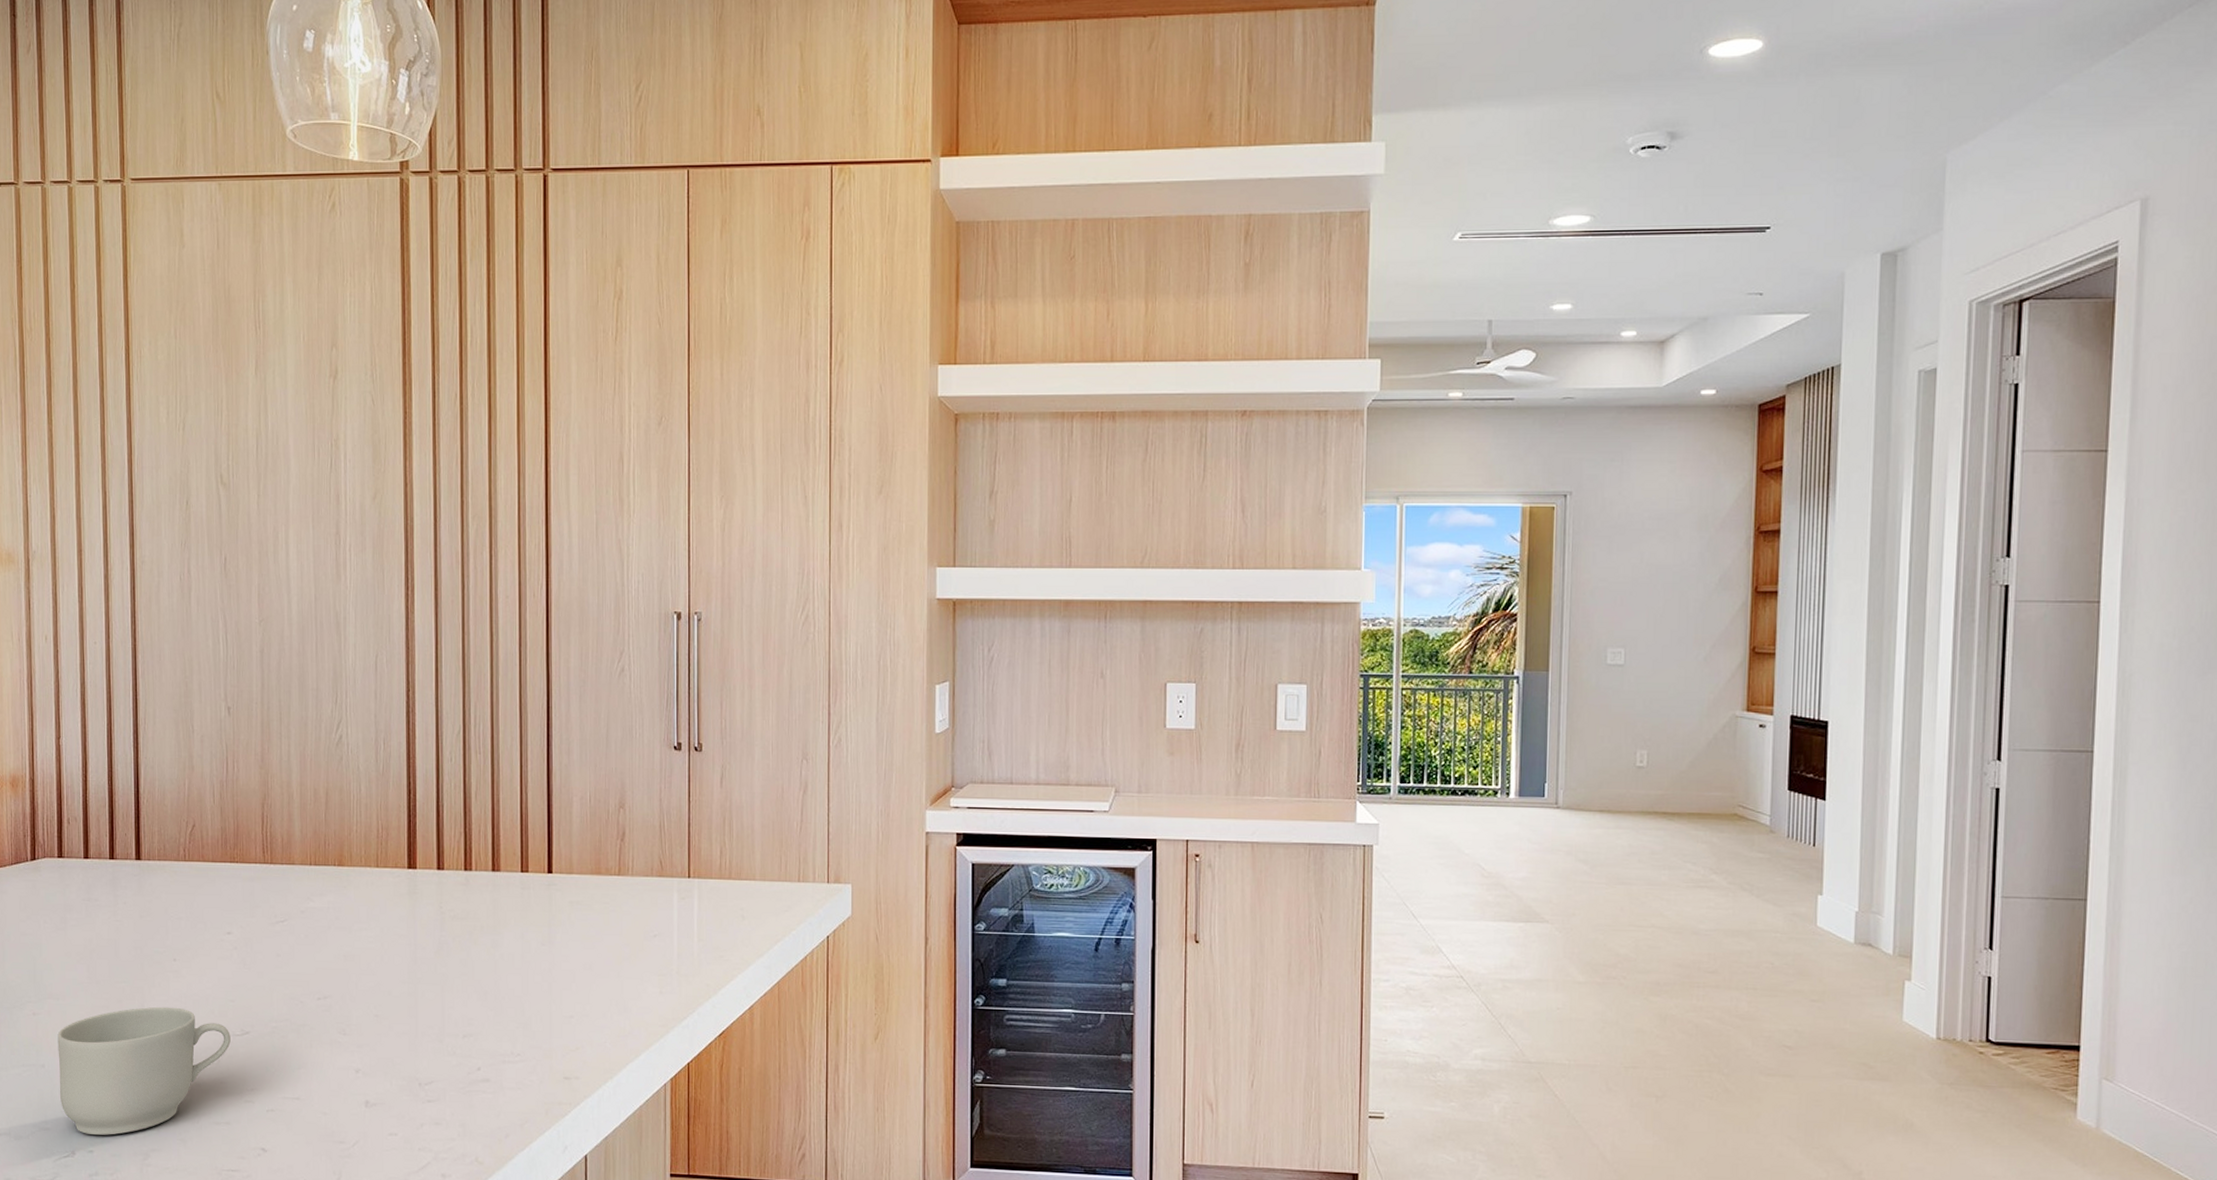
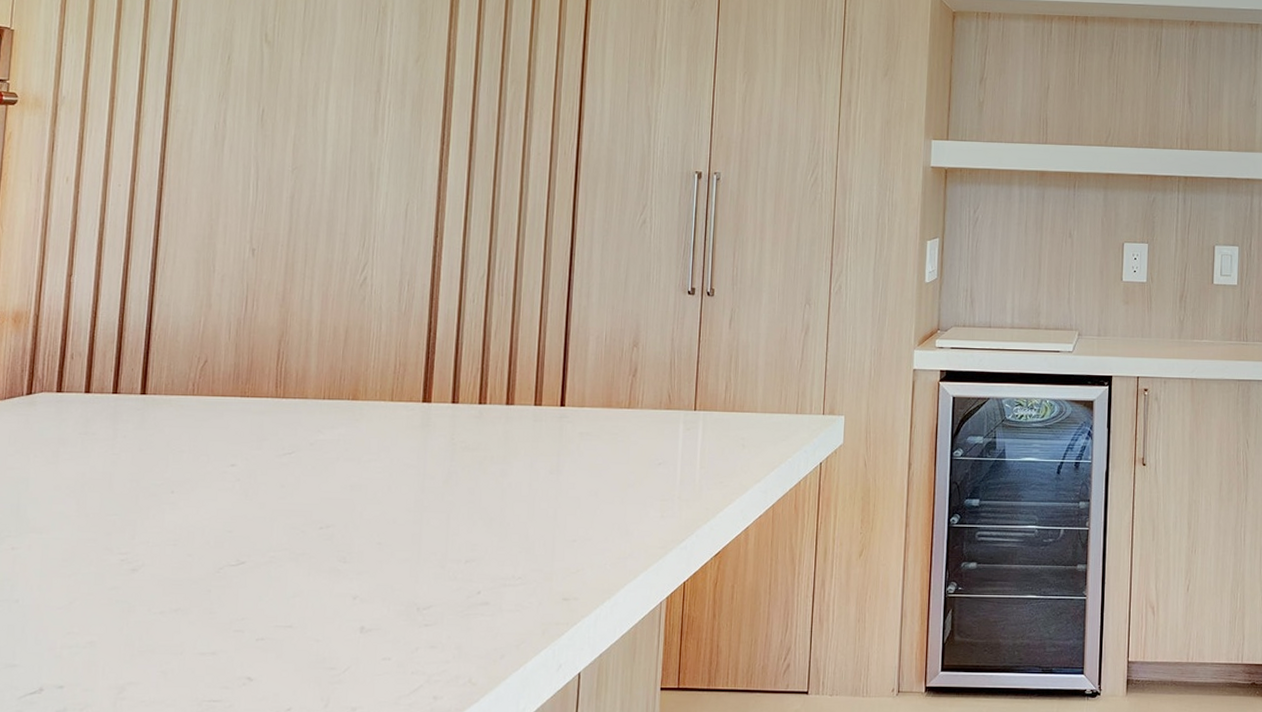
mug: present [57,1006,231,1135] -> none [32,538,225,670]

